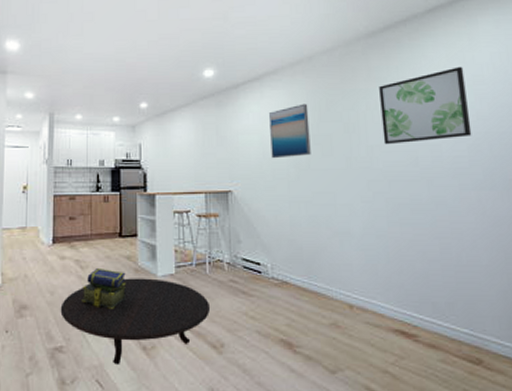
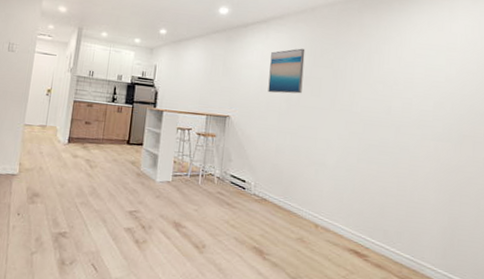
table: present [60,278,211,364] -> none [67,180,199,253]
stack of books: present [82,267,126,309] -> none [87,168,129,205]
wall art: present [379,66,472,145] -> none [364,33,441,95]

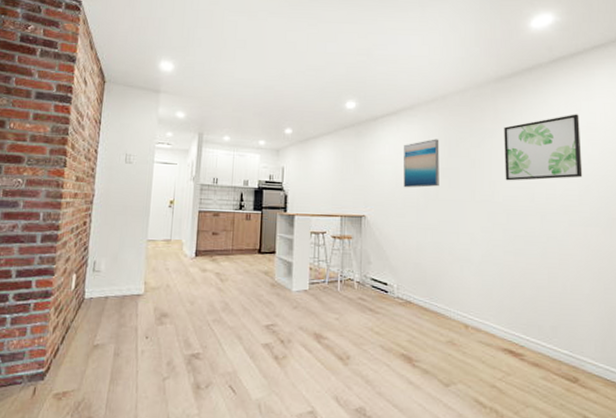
wall art: none [364,33,441,95] -> present [504,114,583,181]

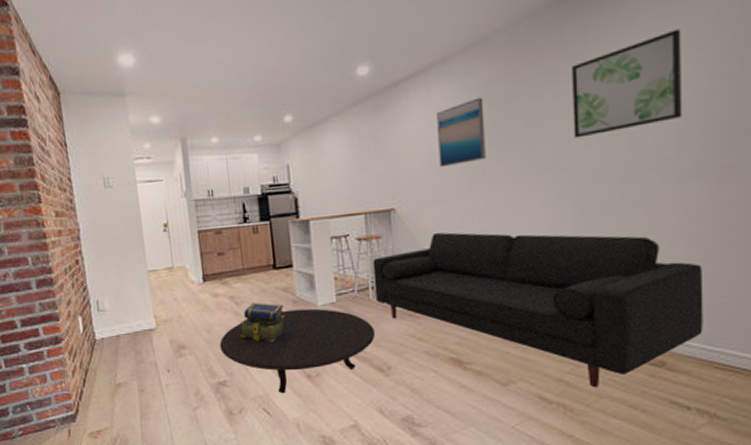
table: none [199,291,340,372] -> present [219,308,376,393]
stack of books: none [220,281,263,320] -> present [239,302,286,342]
sofa: none [342,240,606,397] -> present [372,232,704,388]

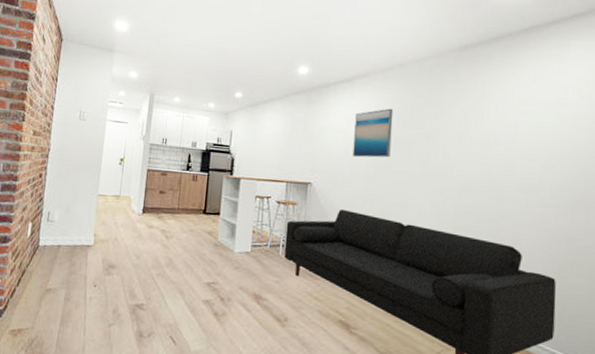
table: present [219,308,376,393] -> none [144,250,280,325]
stack of books: present [239,302,286,342] -> none [164,238,206,277]
wall art: present [572,29,683,138] -> none [460,87,549,156]

